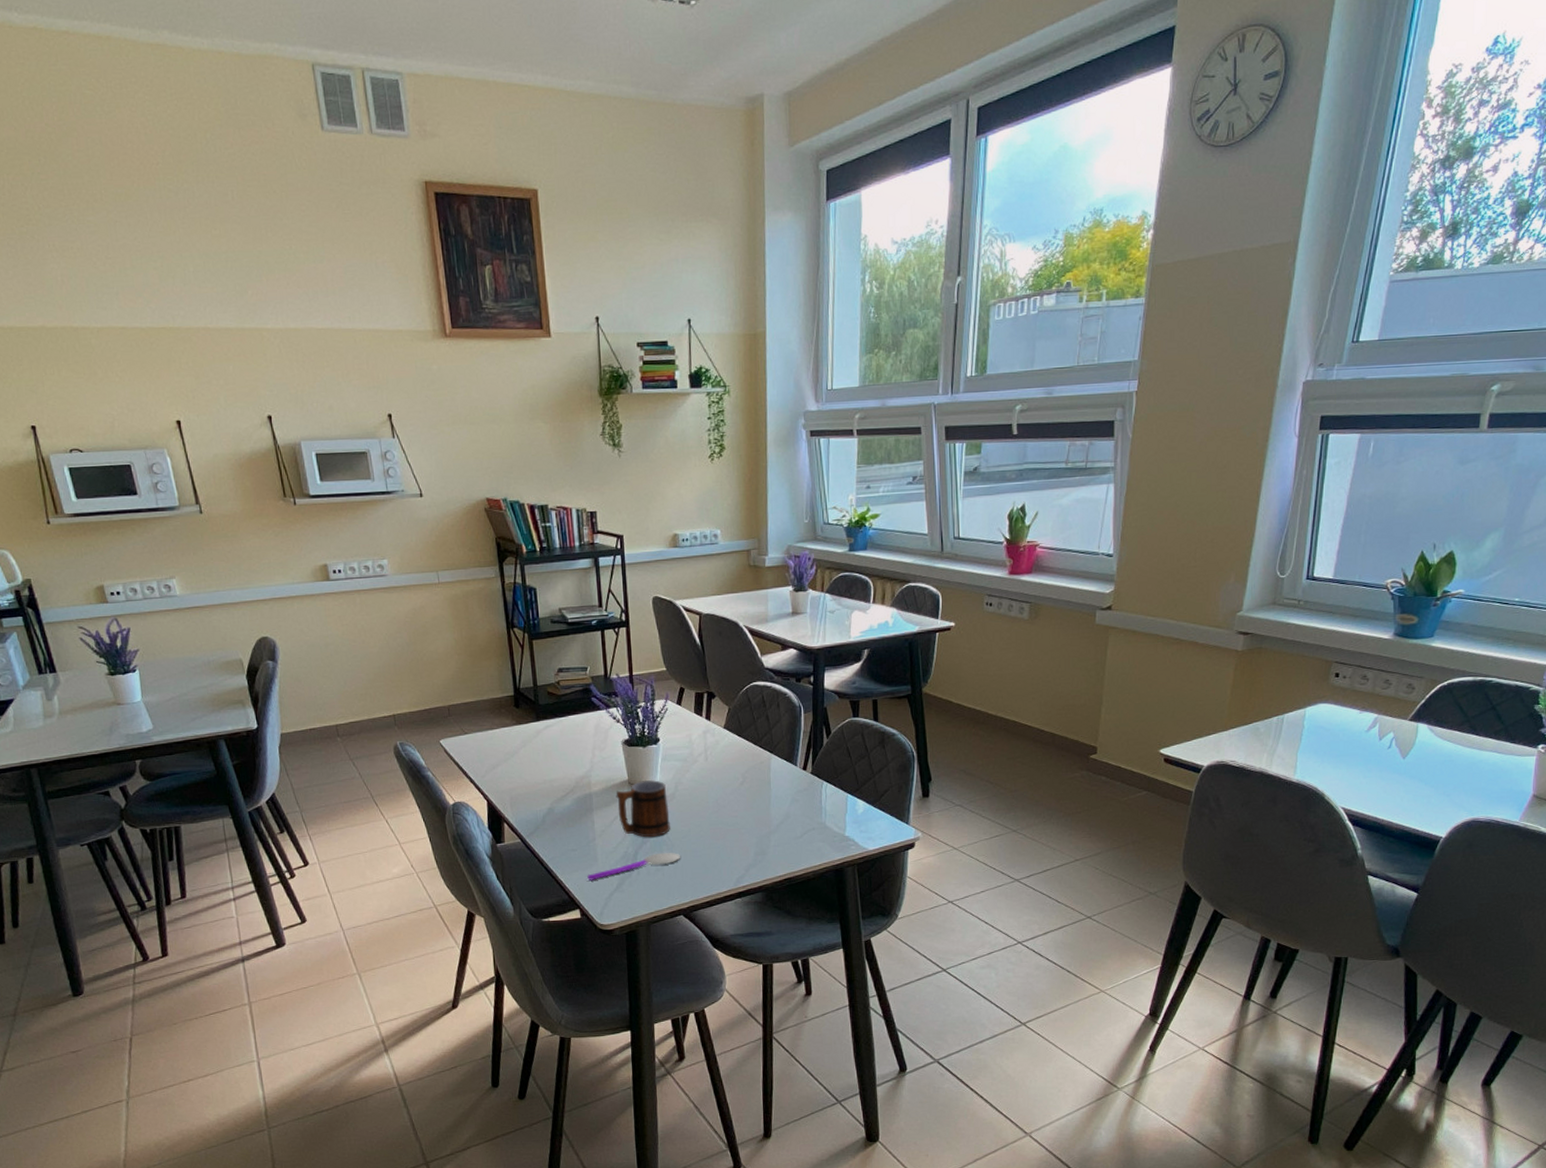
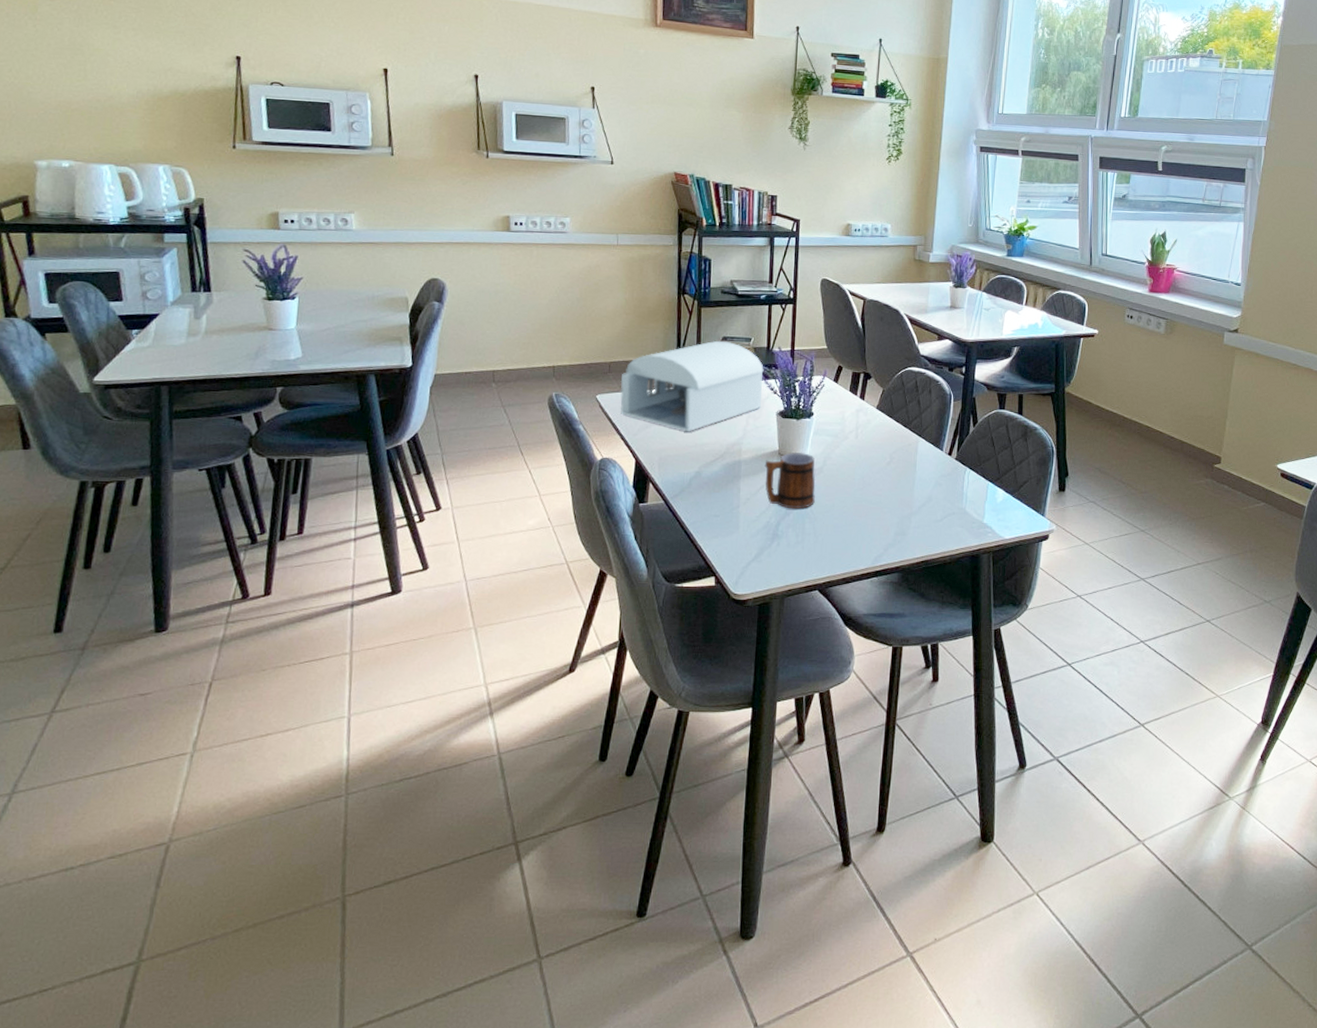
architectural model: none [461,673,606,770] -> present [620,340,764,432]
spoon: present [587,852,680,880] -> none [727,525,822,548]

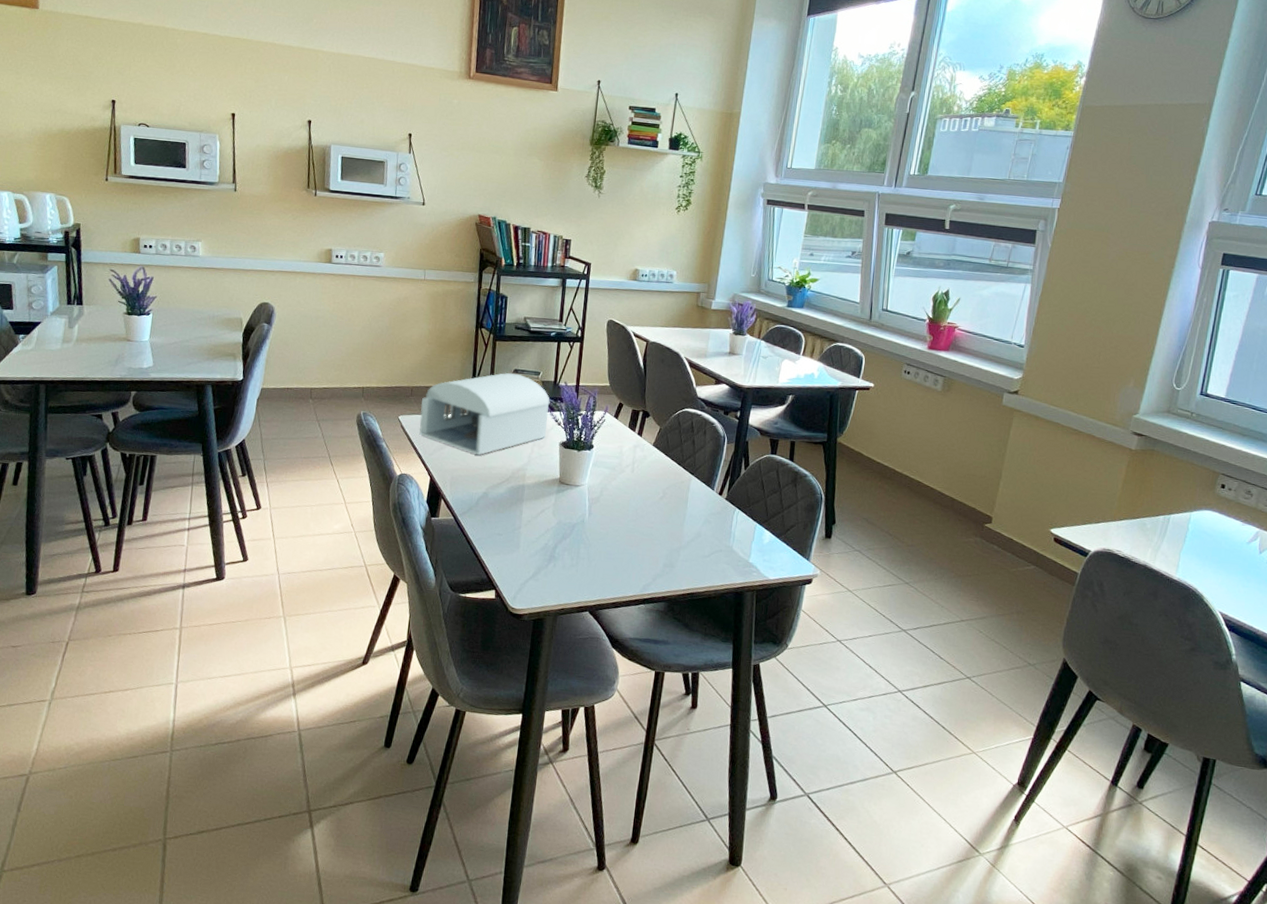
mug: present [764,451,816,509] -> none [545,480,592,535]

